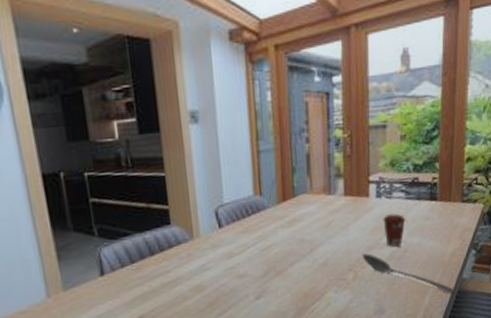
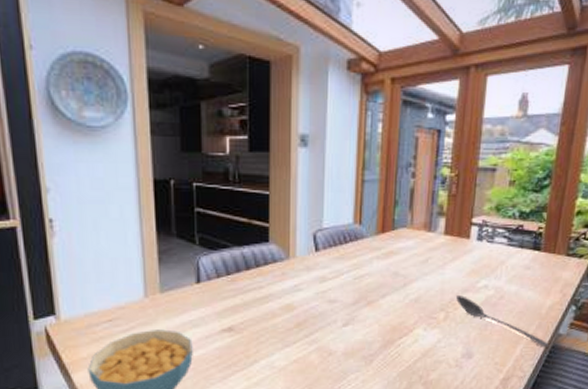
coffee cup: present [383,213,406,247] -> none [481,259,506,292]

